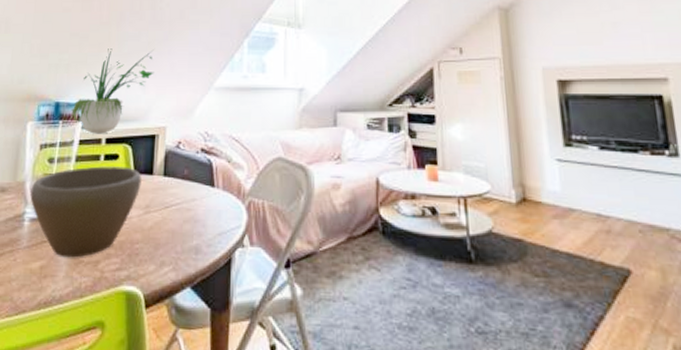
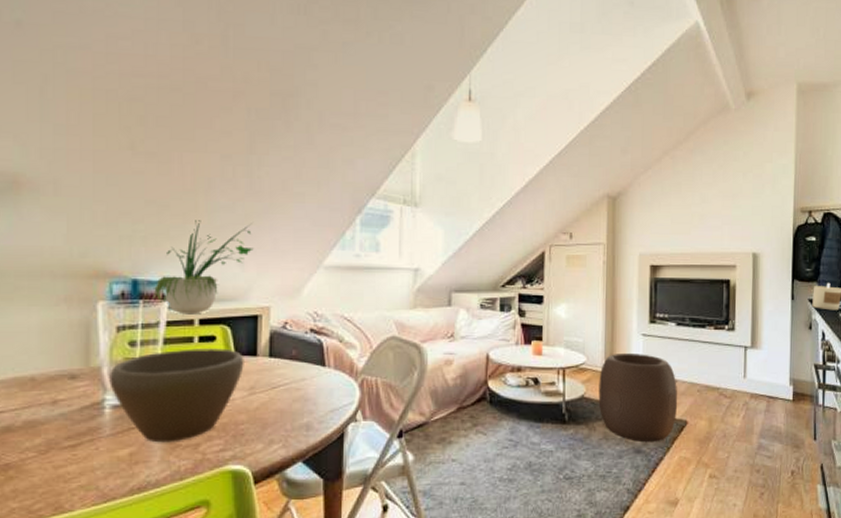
pouf: none [508,180,615,295] -> present [598,352,678,443]

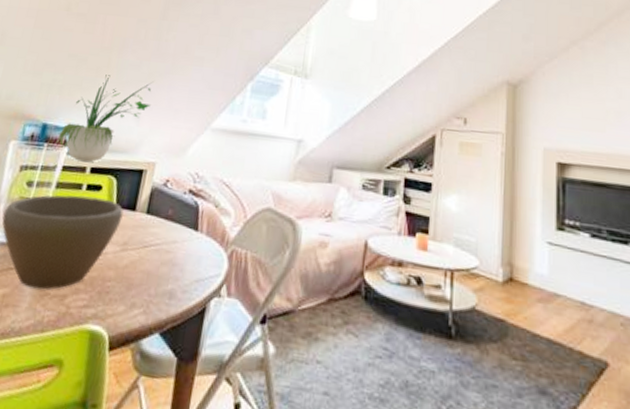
pouf: present [598,352,678,443] -> none [493,261,595,384]

